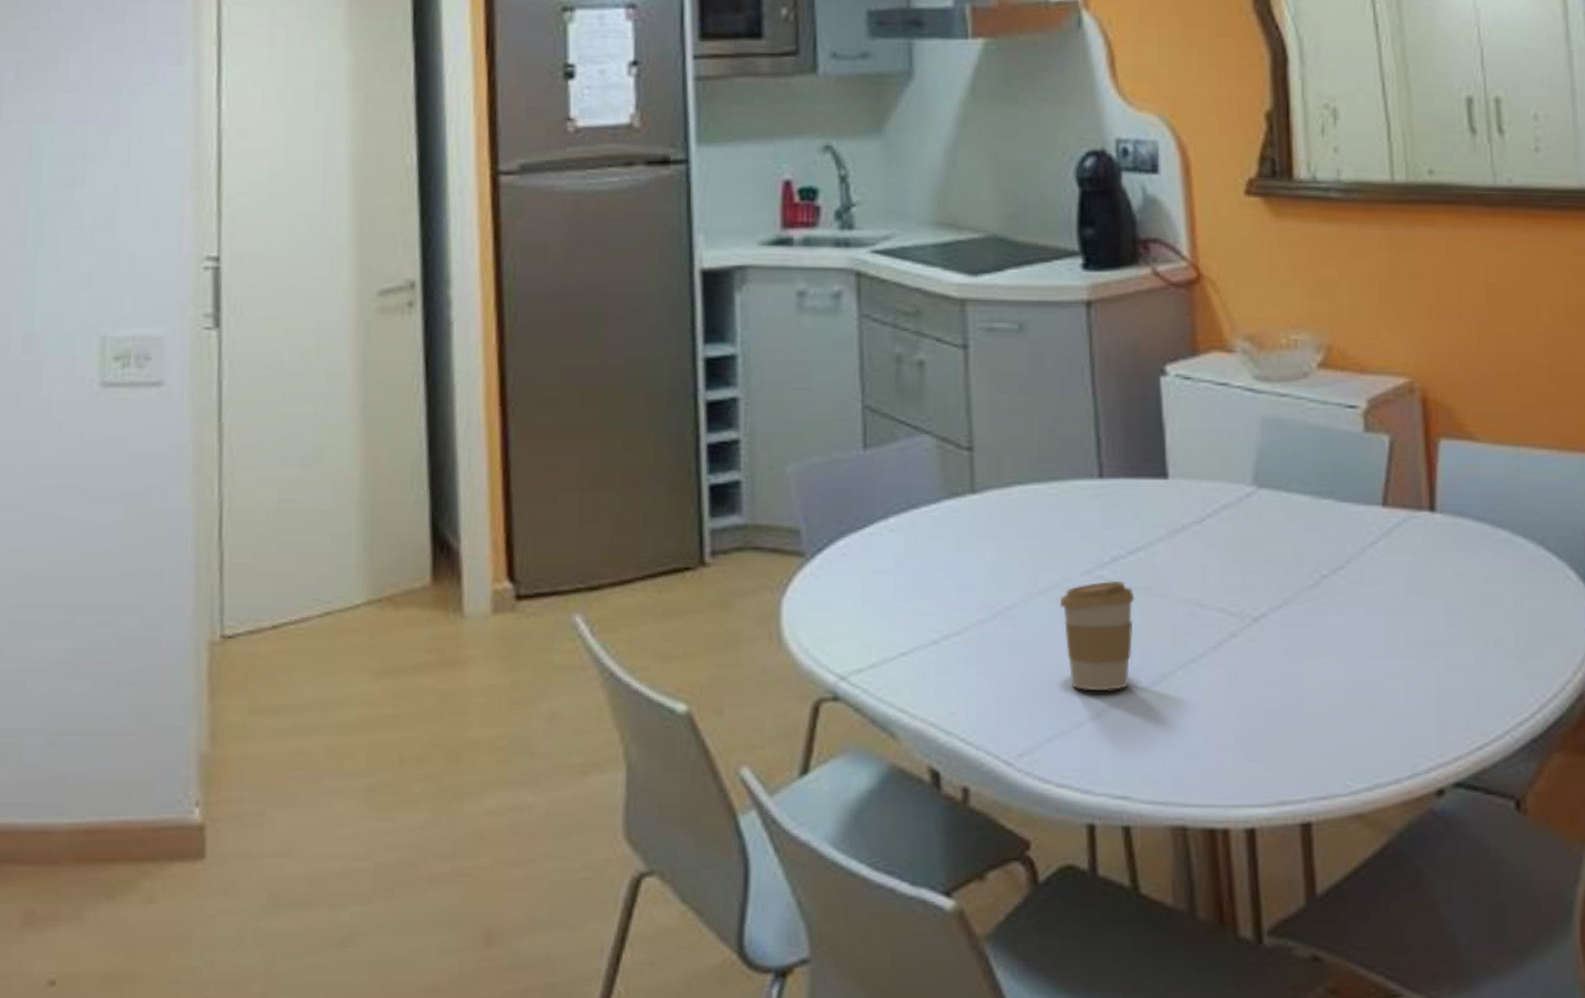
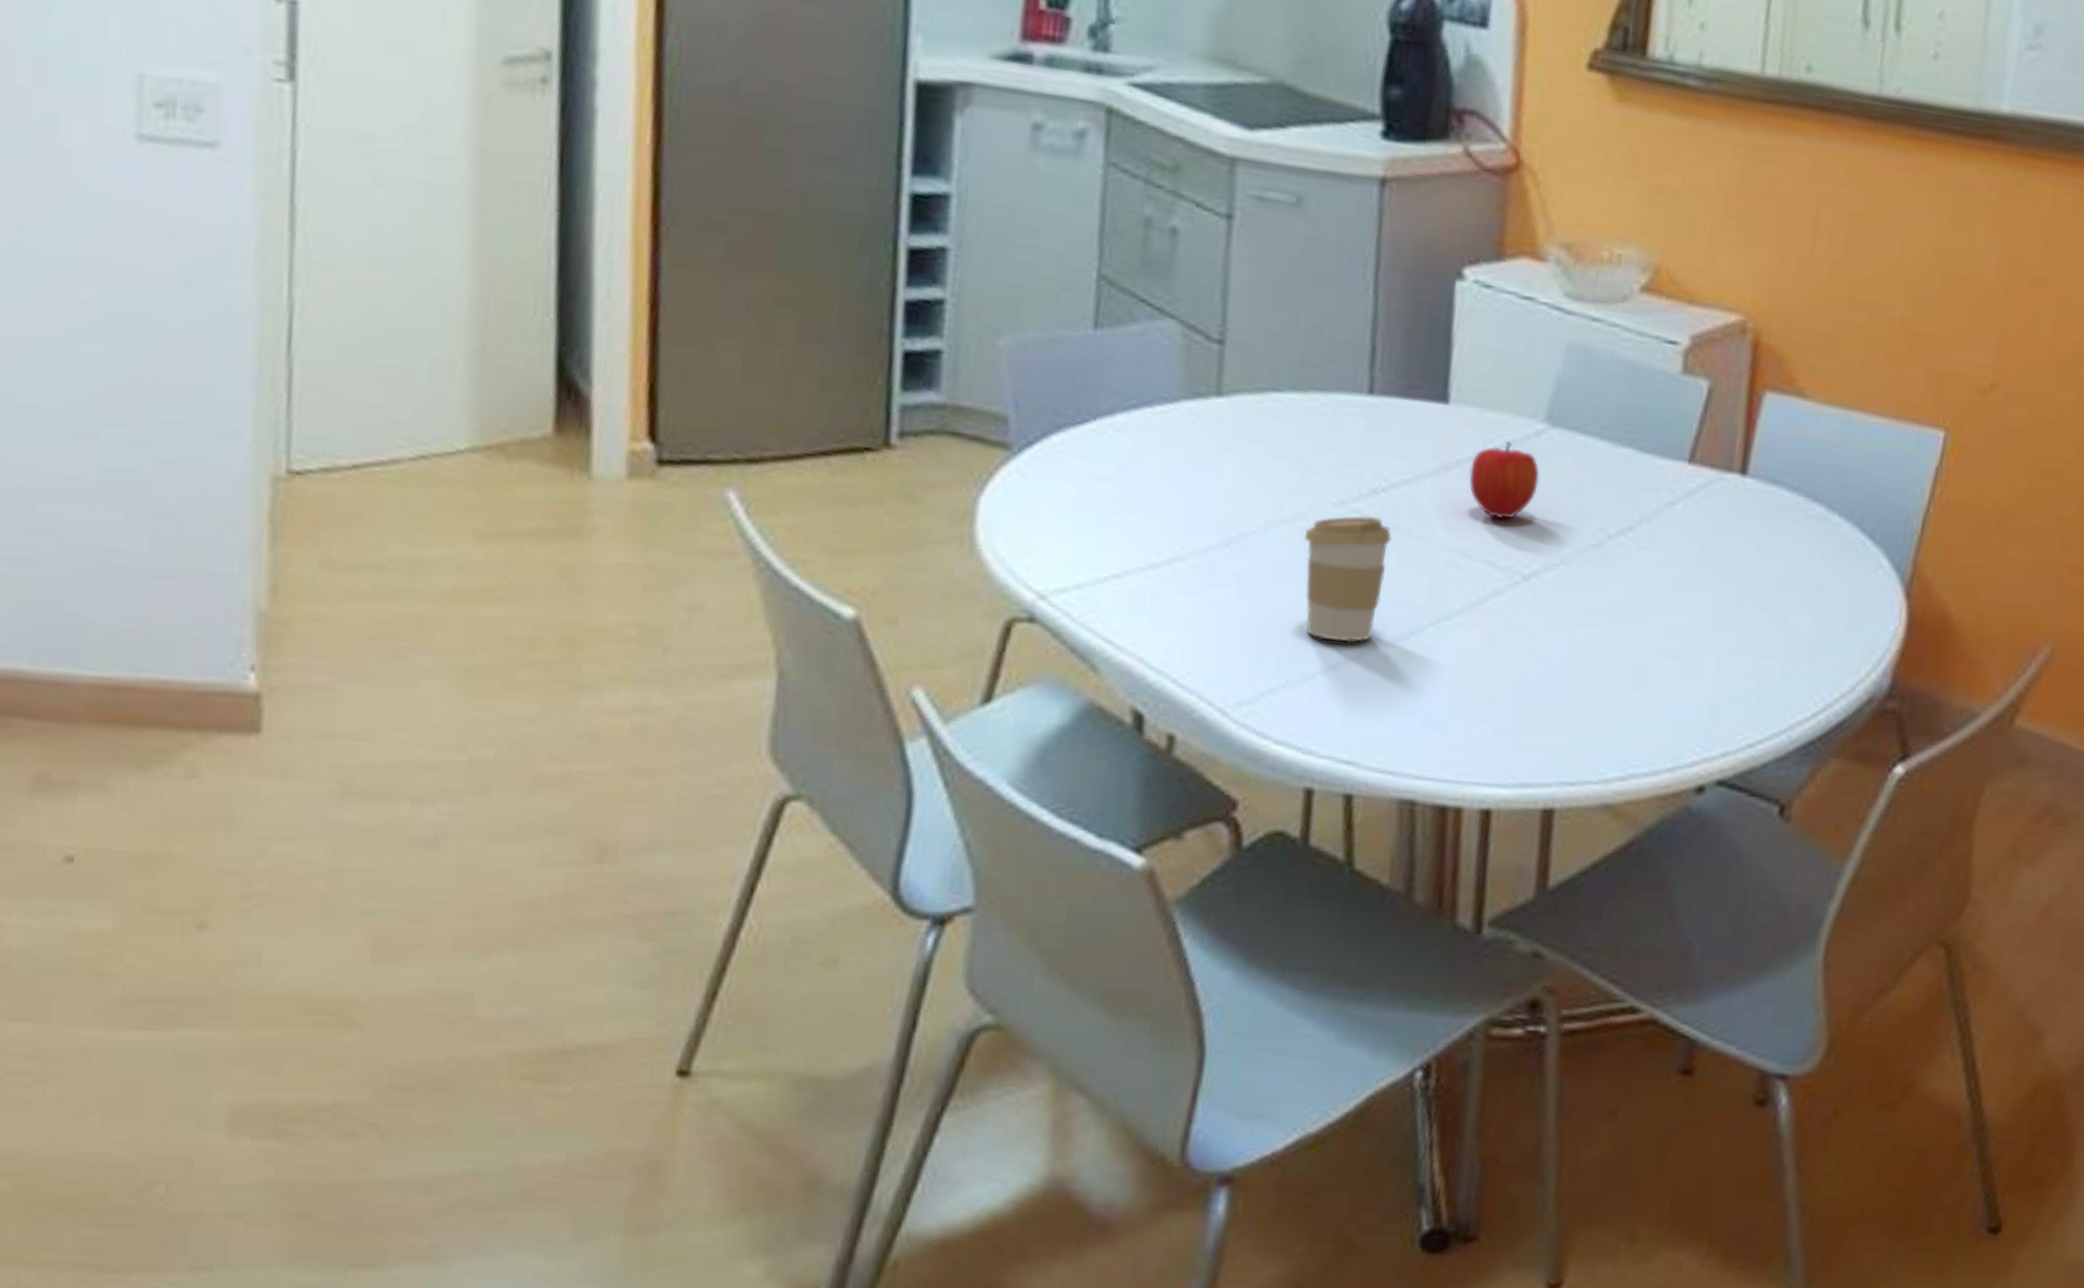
fruit: none [1194,505,1255,571] -> present [1469,441,1540,519]

